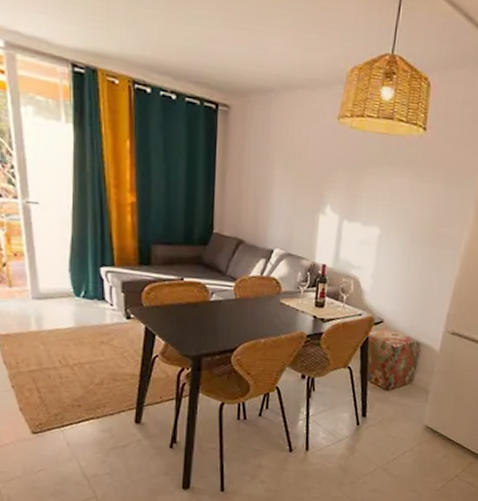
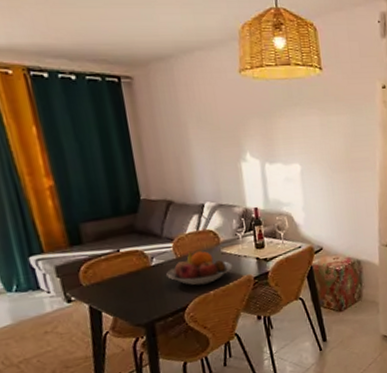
fruit bowl: none [223,294,289,331] -> present [166,250,233,286]

